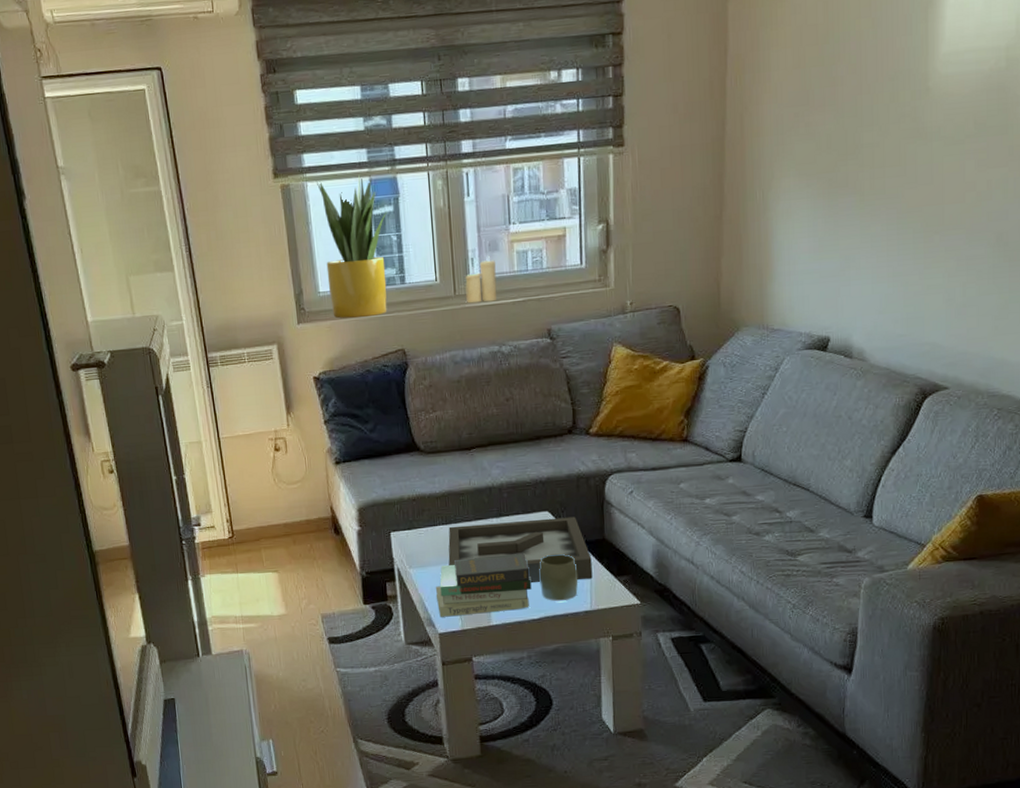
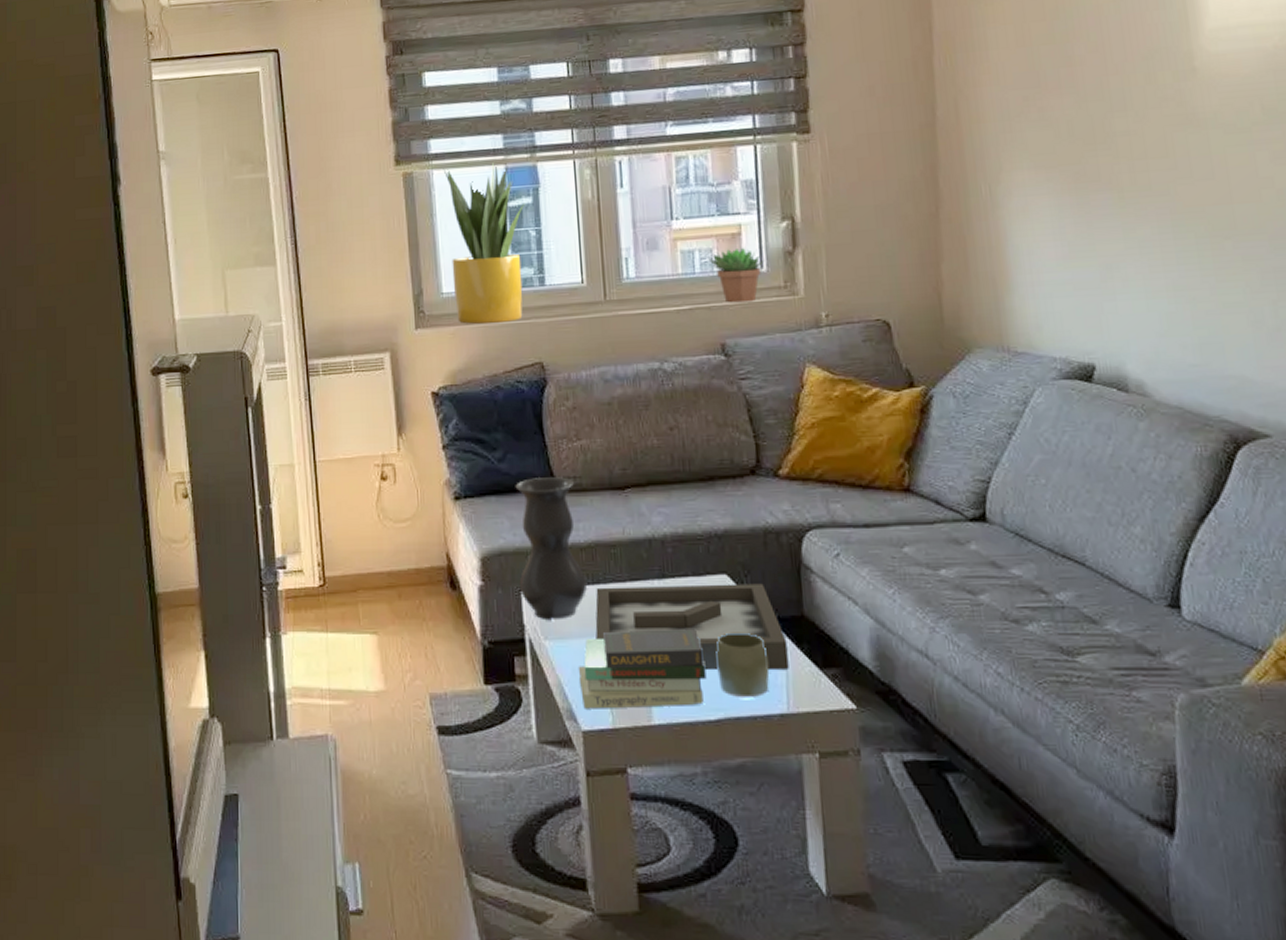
vase: none [384,442,442,554] -> present [515,477,588,621]
candle: present [465,255,497,304] -> none [617,255,658,311]
succulent plant: none [539,248,584,295] -> present [708,248,765,303]

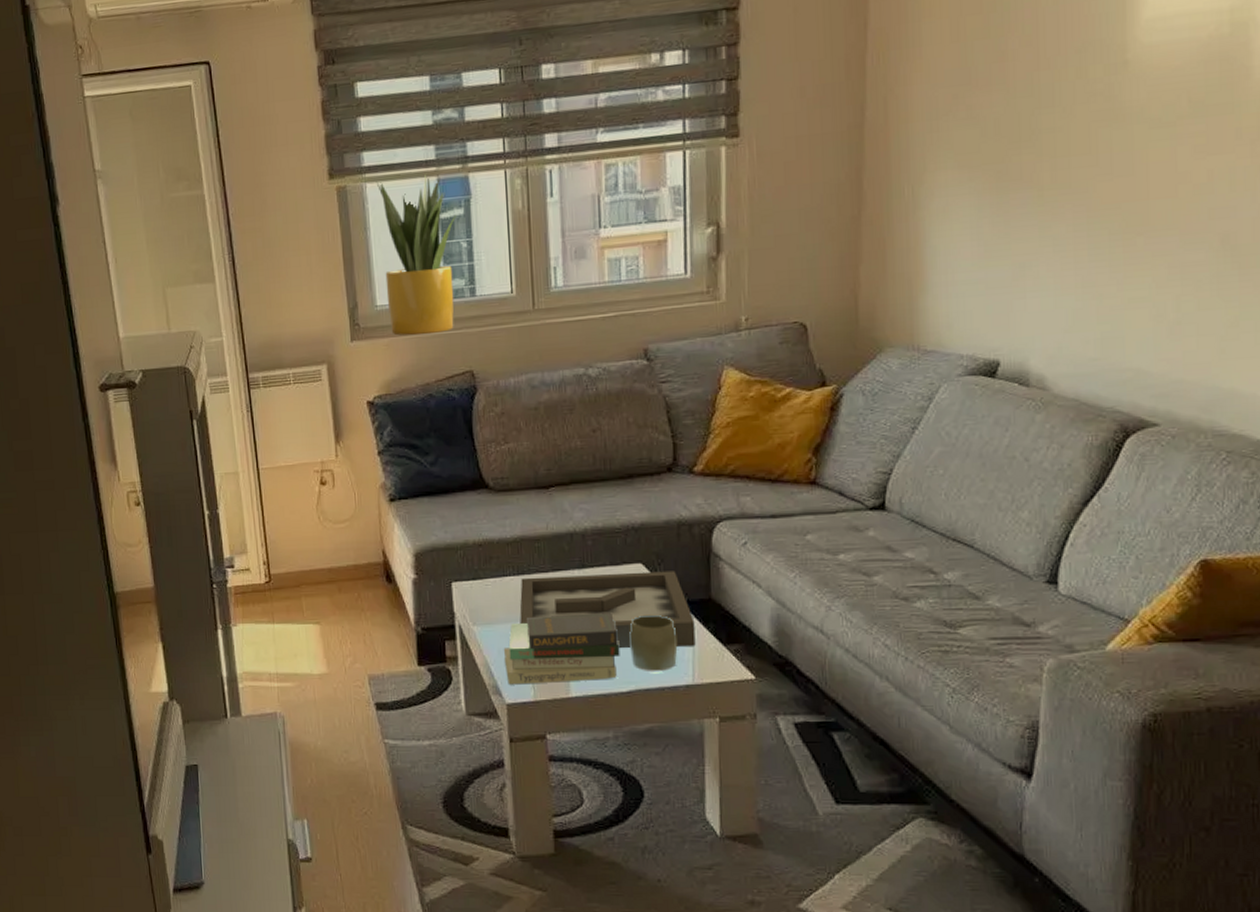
vase: present [515,477,588,621] -> none [446,478,513,608]
succulent plant: present [708,248,765,303] -> none [634,255,689,309]

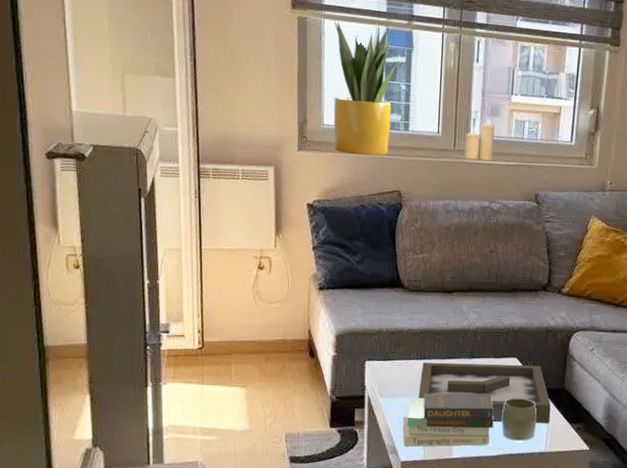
candle: none [546,263,584,319] -> present [464,119,495,161]

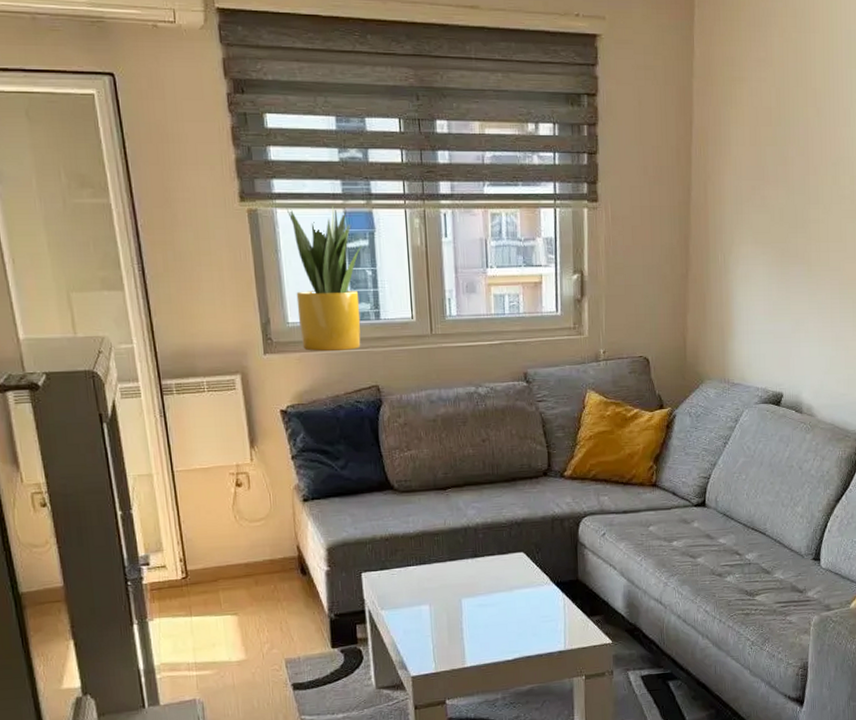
books: present [402,393,494,447] -> none [408,594,507,660]
decorative tray: present [418,362,551,423] -> none [422,558,567,624]
candle: present [464,119,495,161] -> none [442,297,474,343]
mug: present [501,397,537,442] -> none [514,594,553,643]

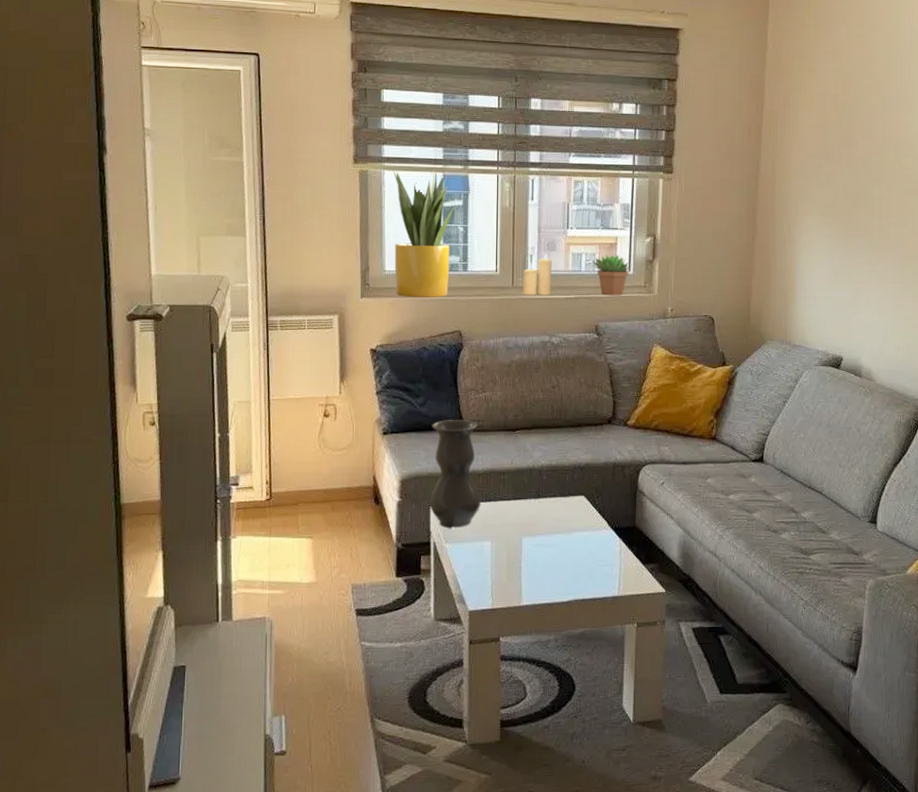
vase: none [355,481,416,595] -> present [429,420,482,529]
candle: none [442,297,474,343] -> present [523,254,552,296]
succulent plant: none [515,295,560,340] -> present [592,255,632,296]

